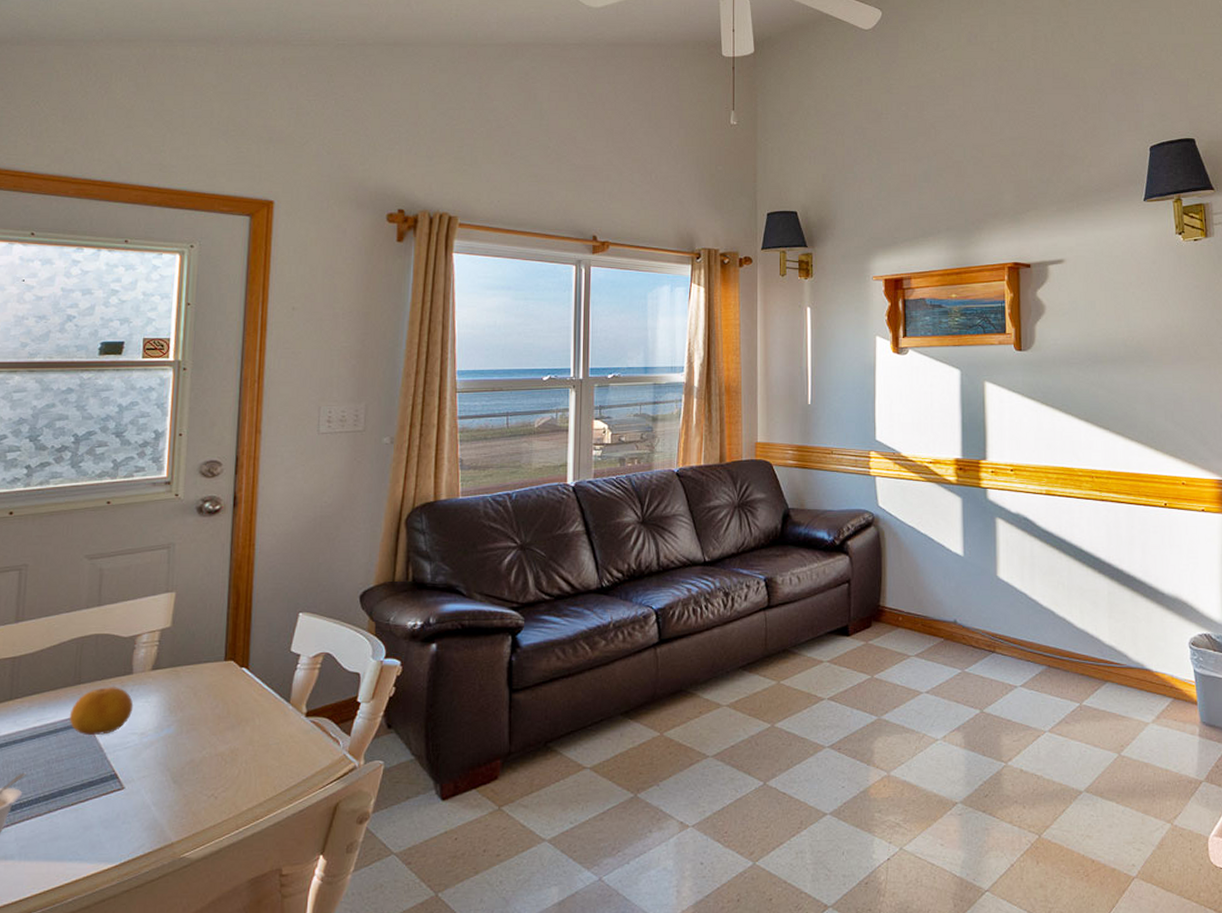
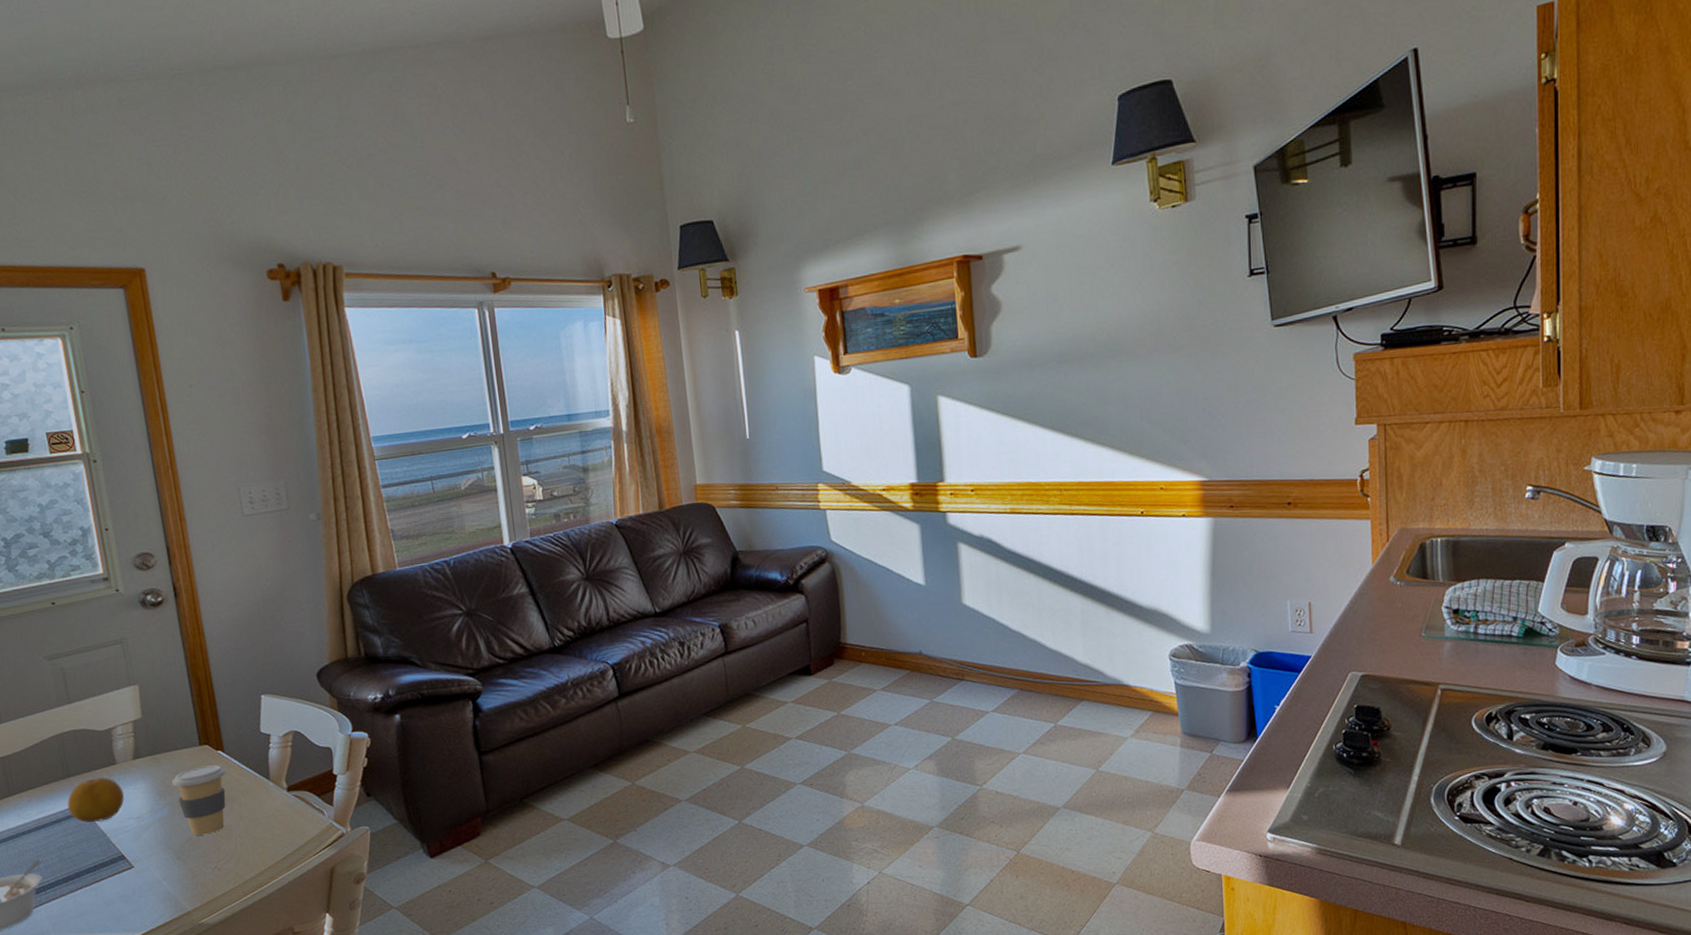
coffee cup: none [187,683,246,758] -> present [172,765,226,836]

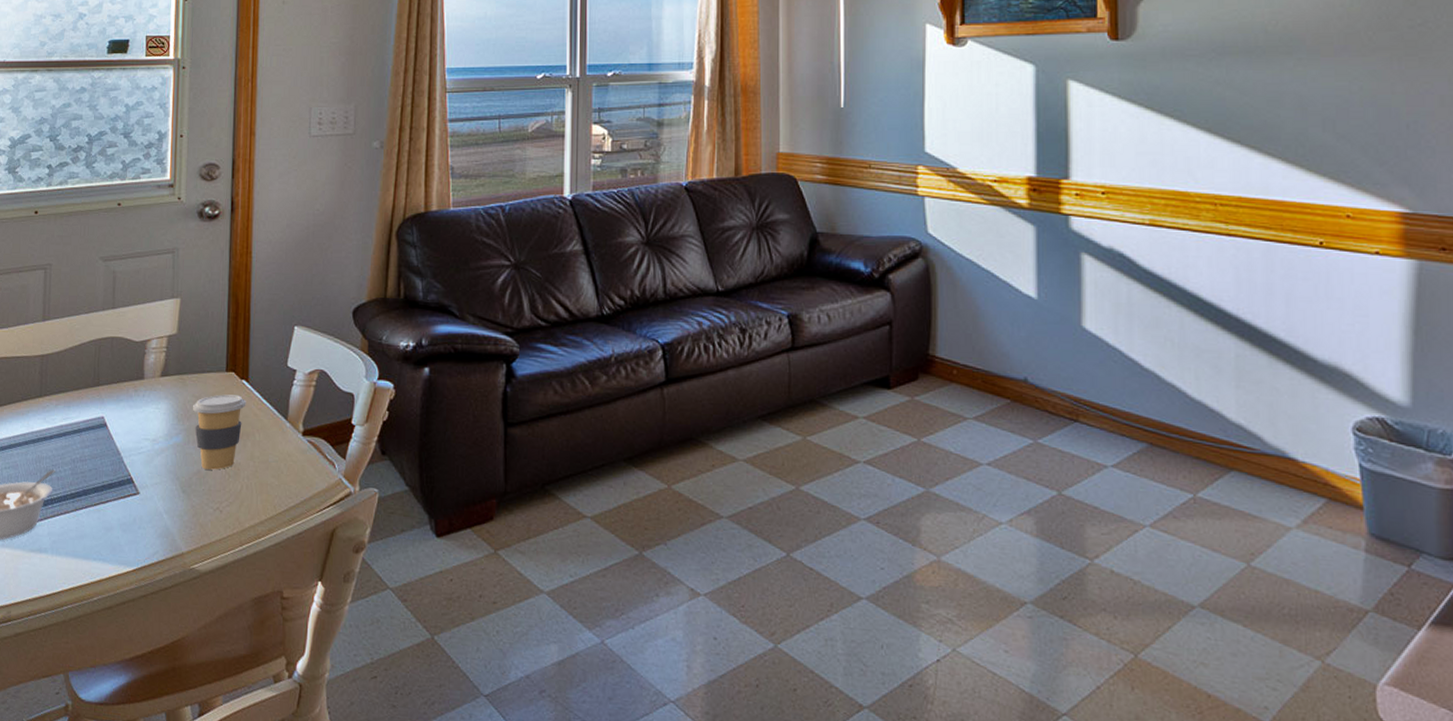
fruit: present [67,777,125,823] -> none [90,390,146,438]

